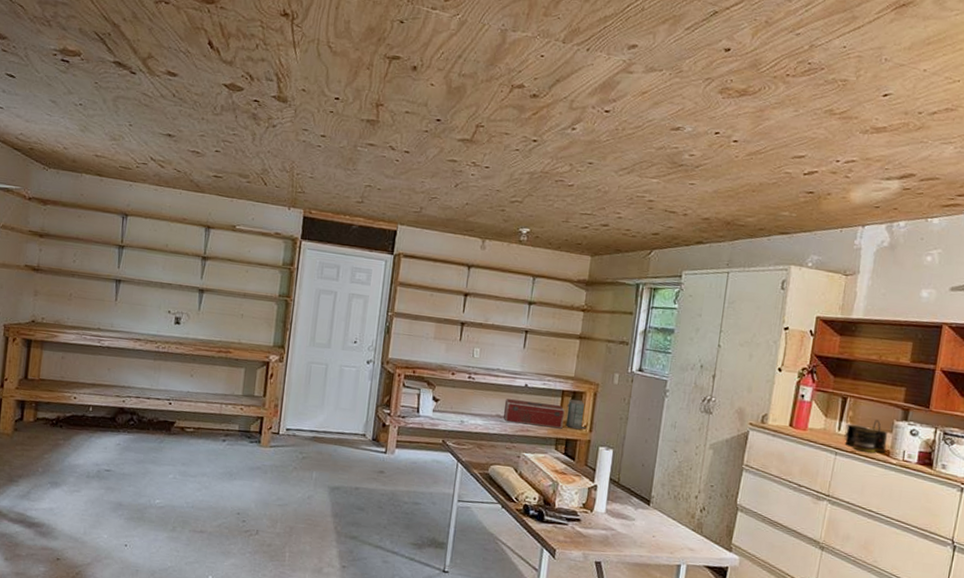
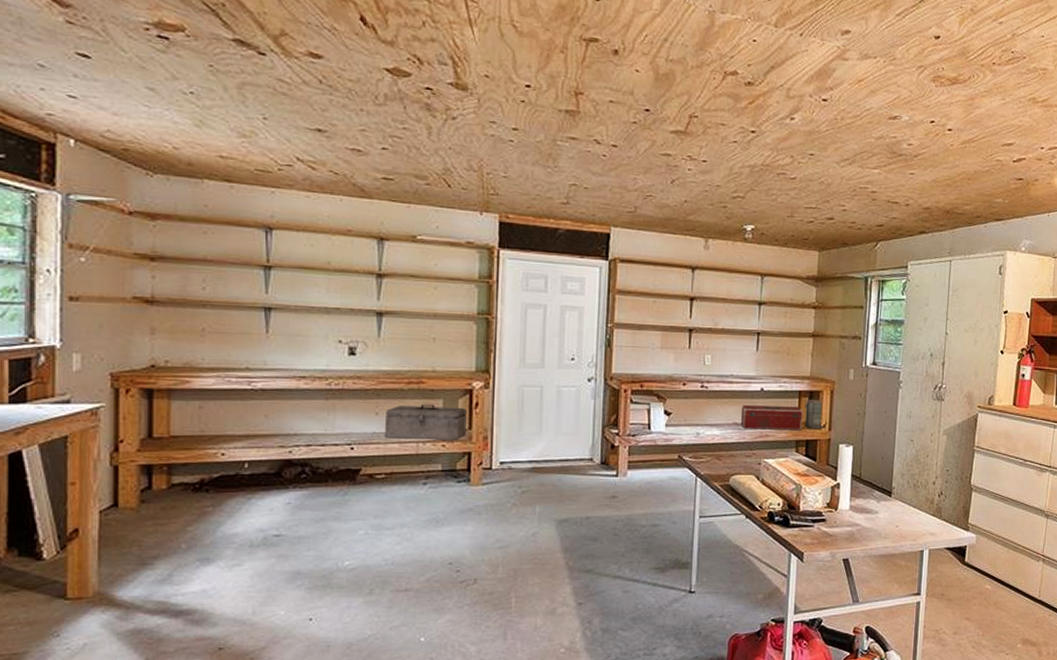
toolbox: none [196,370,263,406] -> present [385,404,467,441]

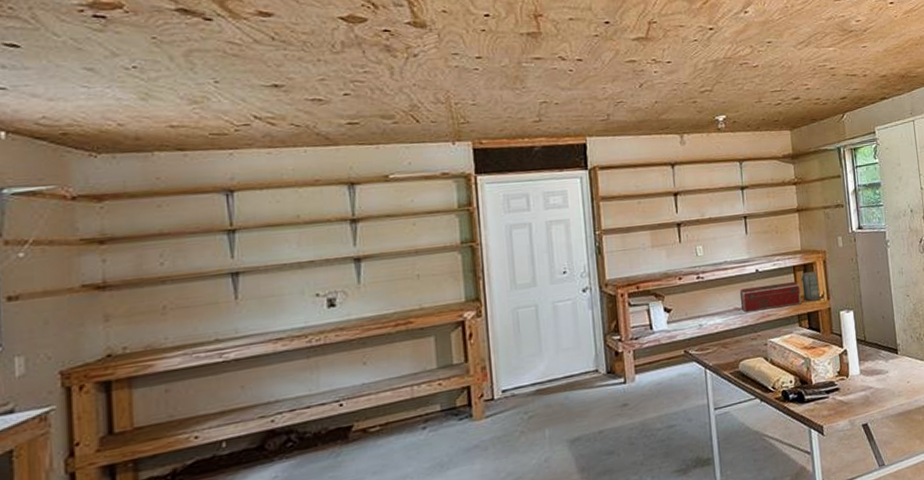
toolbox: present [385,404,467,441] -> none [374,341,463,387]

